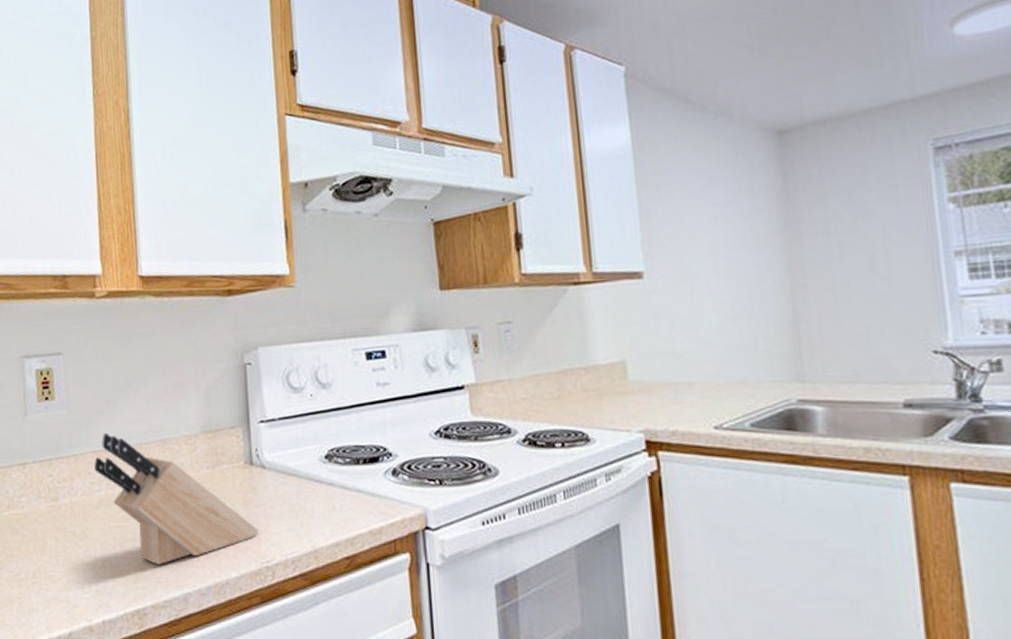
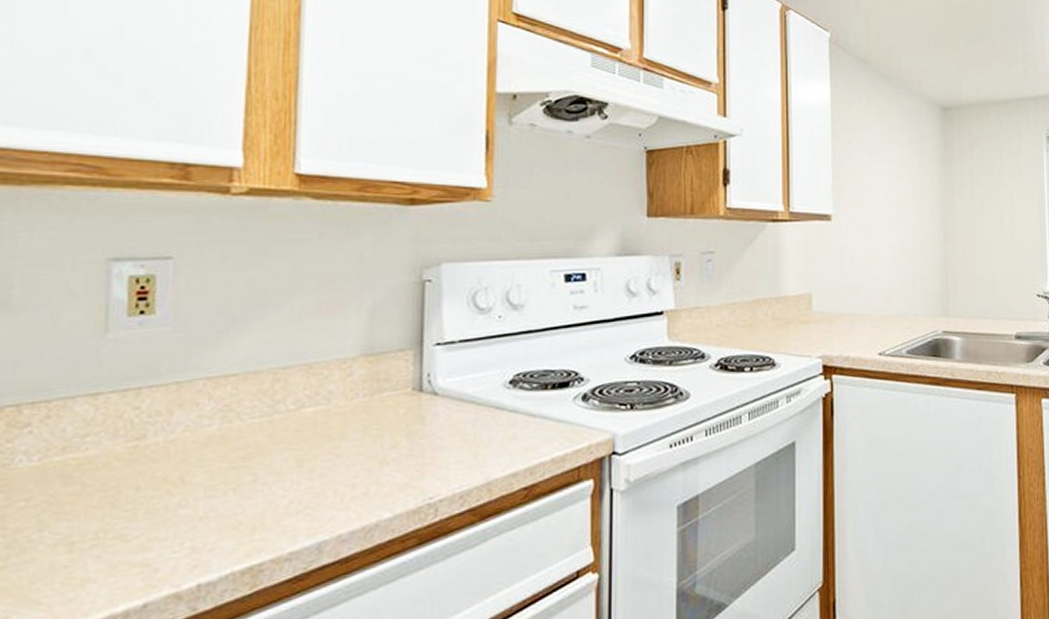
knife block: present [94,432,259,564] -> none [206,355,423,510]

